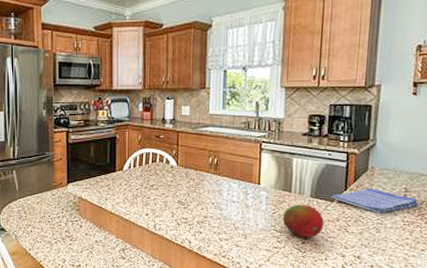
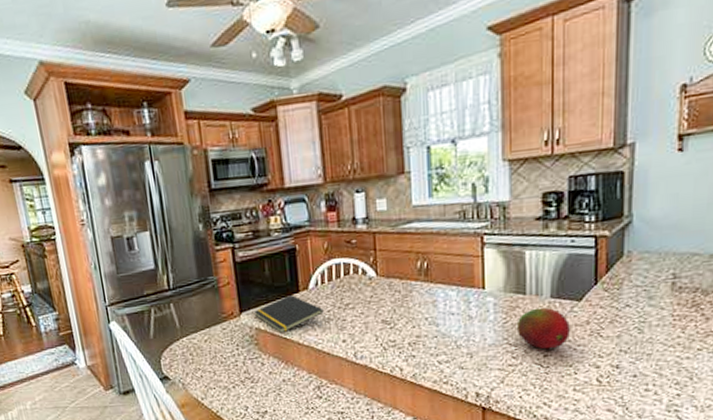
notepad: none [78,173,133,203] -> present [253,294,324,333]
dish towel: present [331,188,418,214] -> none [577,278,691,310]

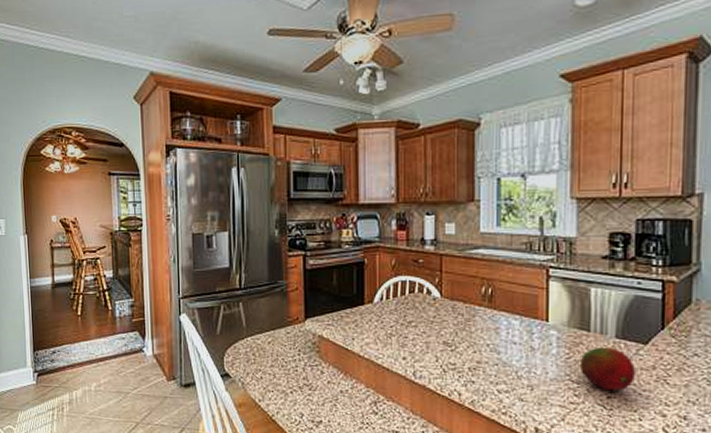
notepad: present [253,294,324,333] -> none [318,306,386,344]

